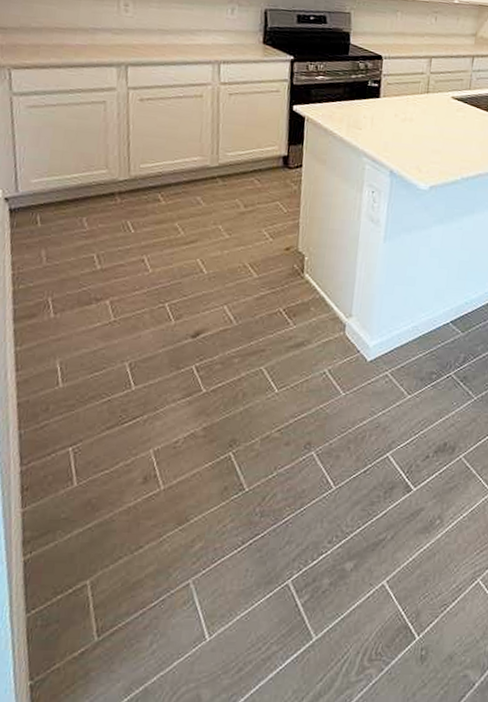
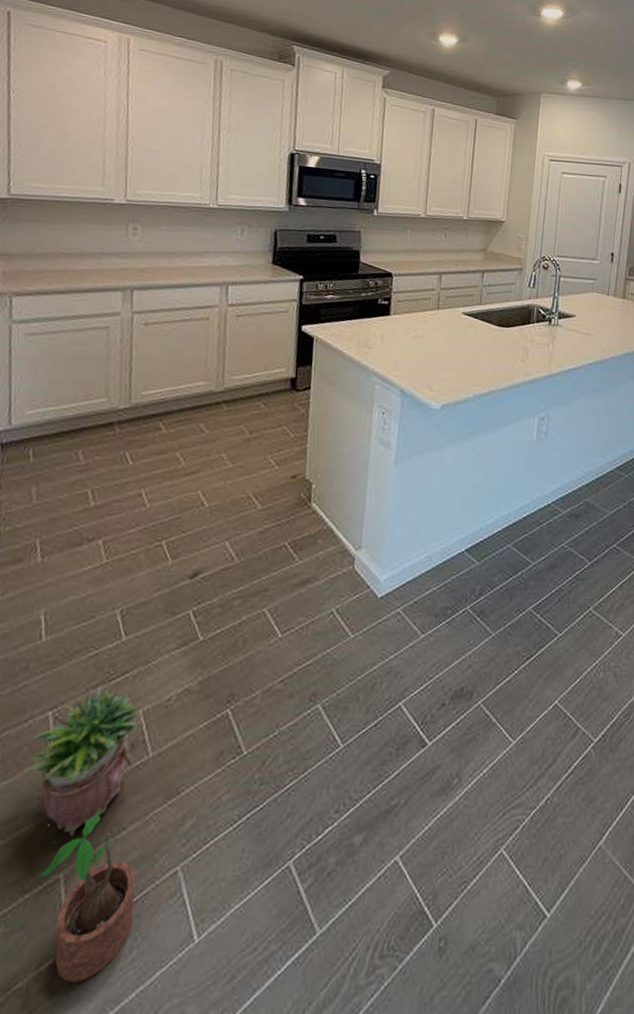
potted plant: none [51,426,152,557] -> present [25,685,141,845]
potted plant: none [67,528,153,666] -> present [37,807,135,982]

